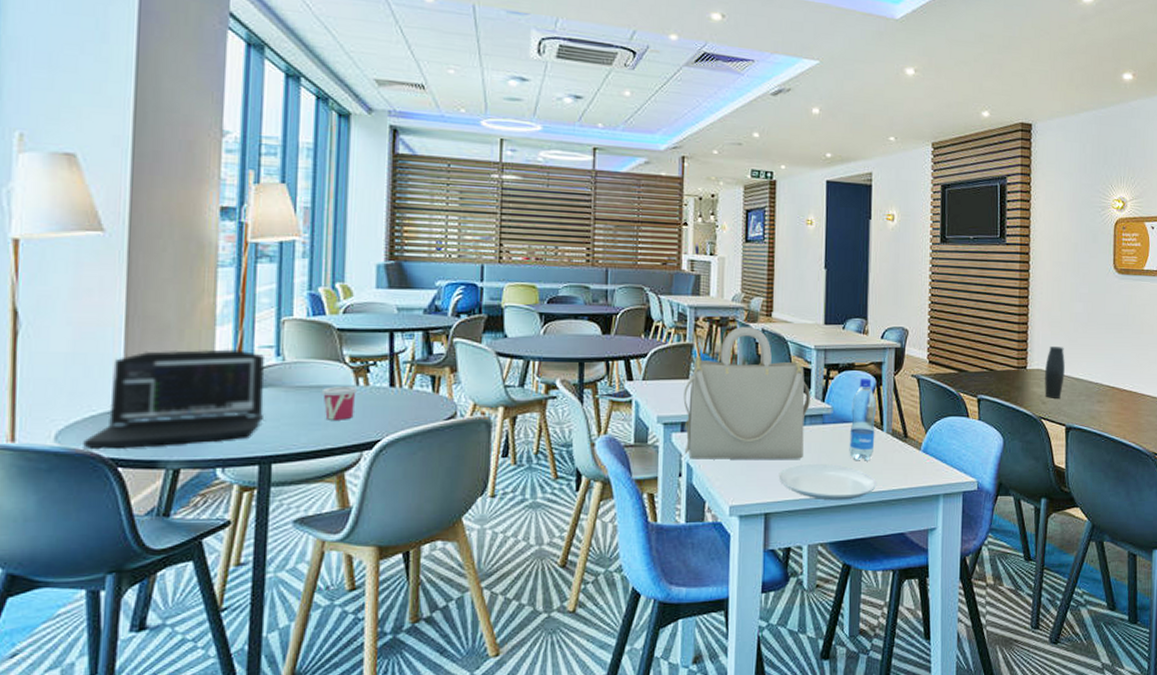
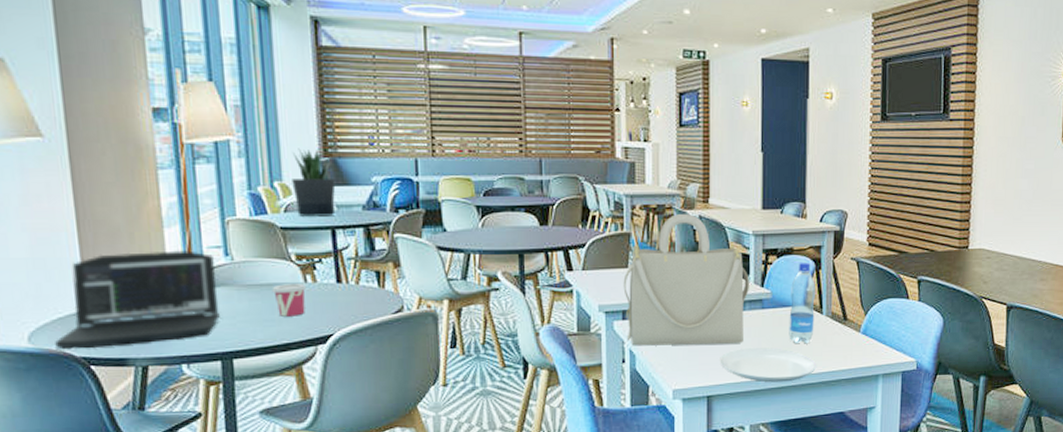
planter: none [354,250,399,319] -> present [292,148,336,217]
vase: present [1044,347,1065,398] -> none [986,225,1008,278]

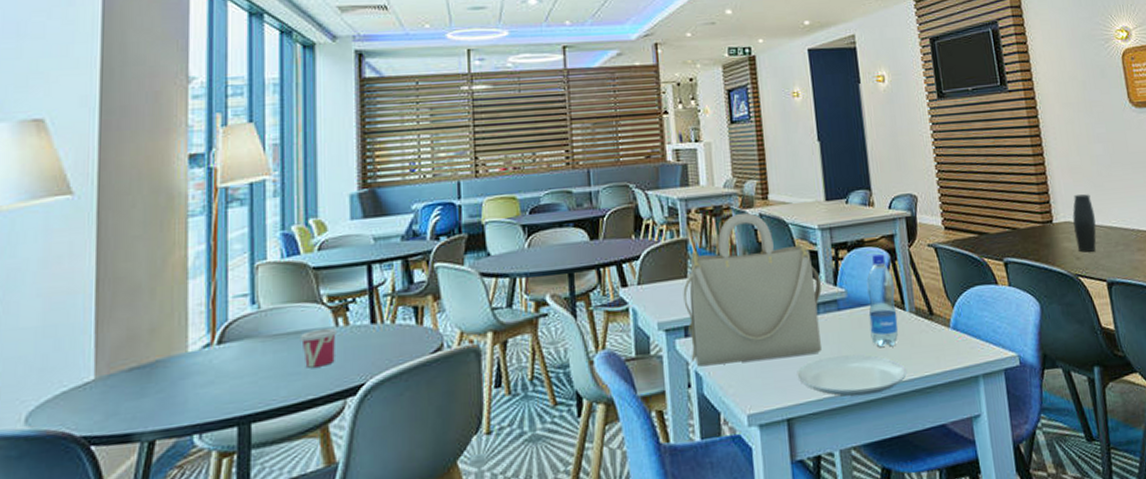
laptop: present [55,250,220,350] -> none [54,301,240,430]
planter: present [292,148,336,217] -> none [328,181,374,254]
vase: none [986,225,1008,278] -> present [1072,194,1097,252]

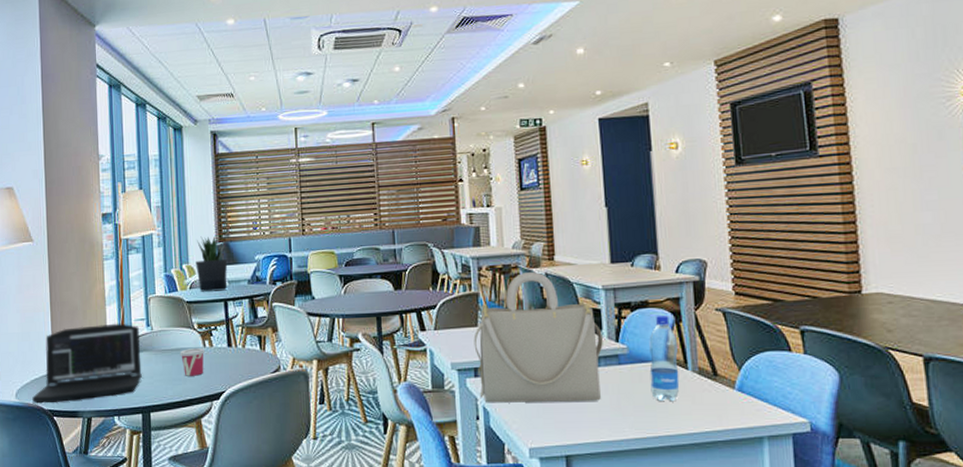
laptop: none [54,301,240,430] -> present [32,323,142,404]
planter: none [328,181,374,254] -> present [196,236,228,292]
plate: present [797,354,908,396] -> none [576,405,687,443]
vase: present [1072,194,1097,252] -> none [887,265,916,325]

